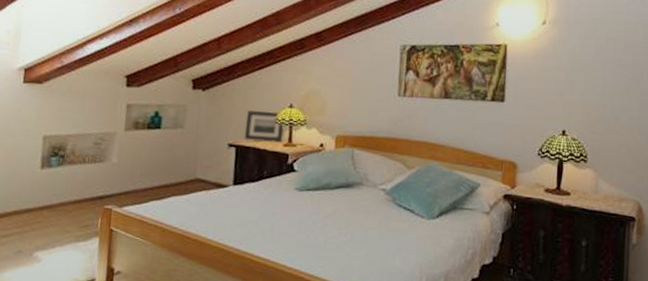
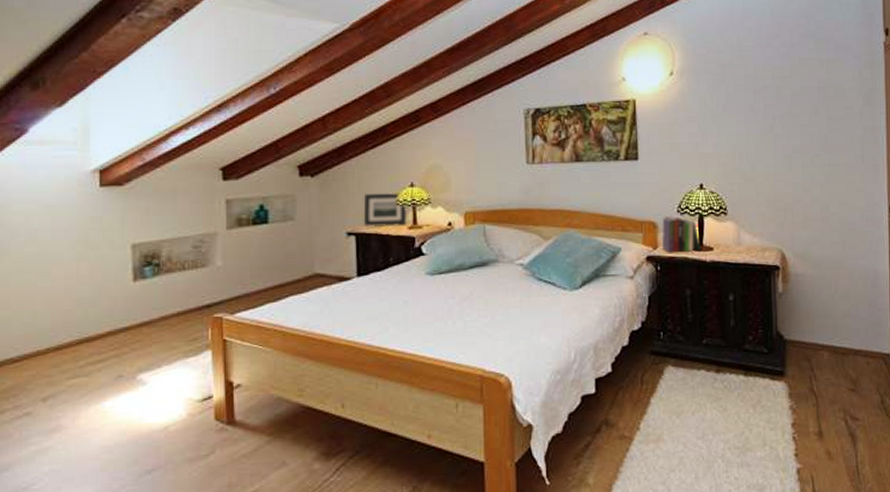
books: none [520,157,559,196] -> present [661,215,701,253]

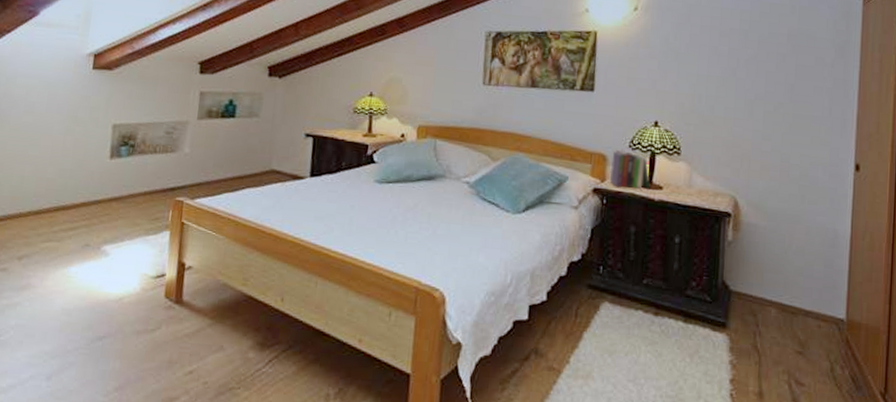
picture frame: present [363,193,407,227] -> none [321,99,364,132]

